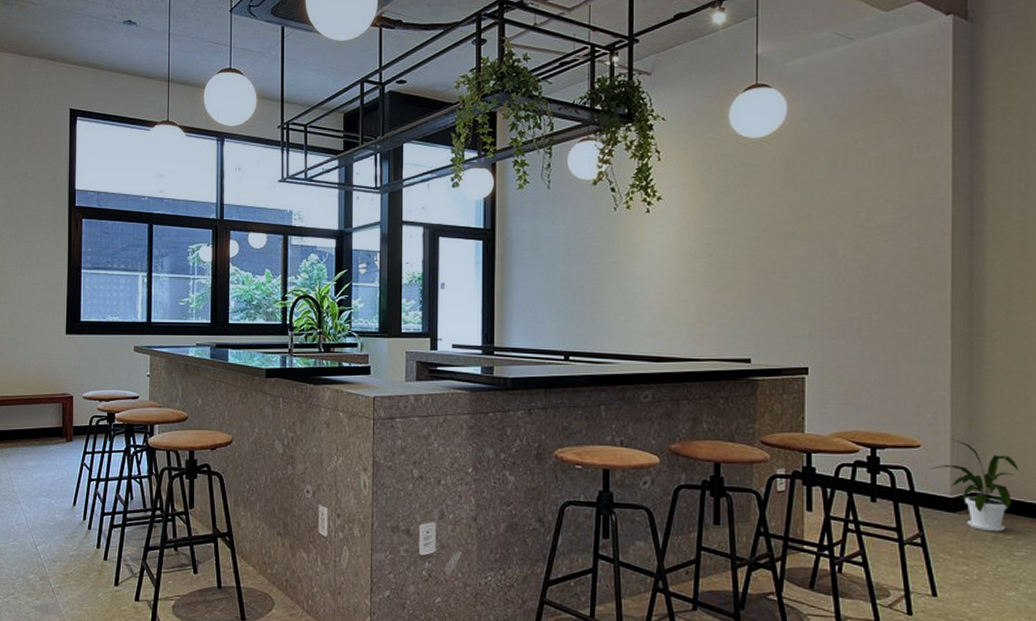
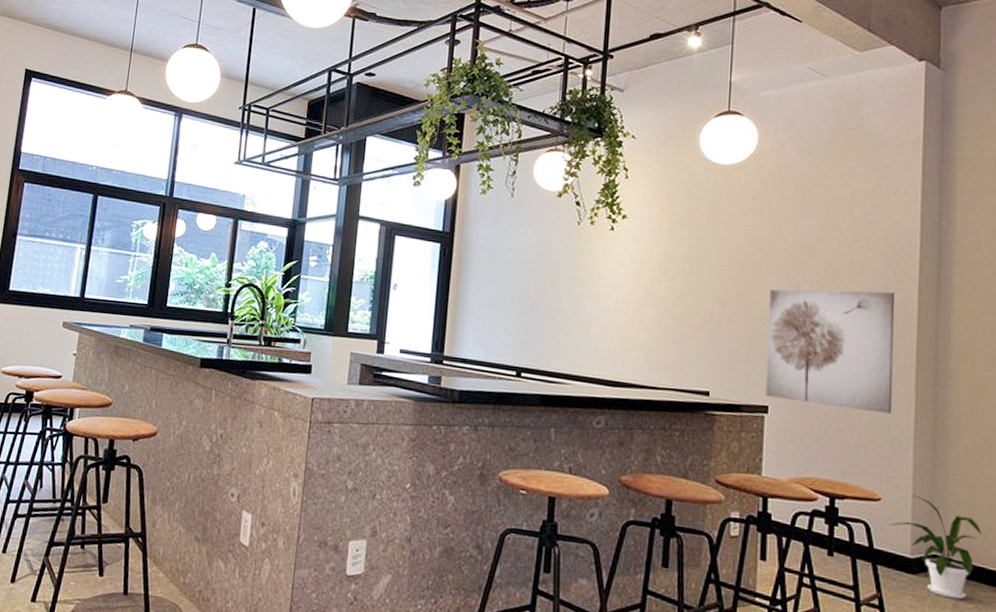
wall art: none [805,249,929,365] -> present [766,289,896,414]

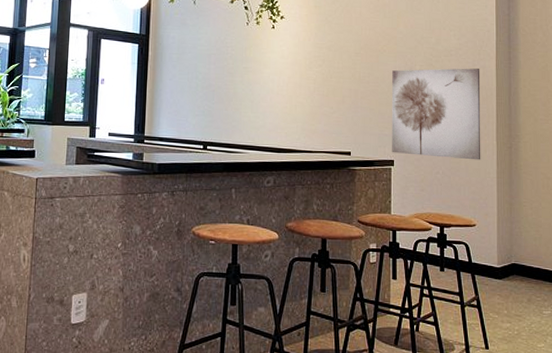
house plant: present [889,495,981,600] -> none [482,220,545,295]

